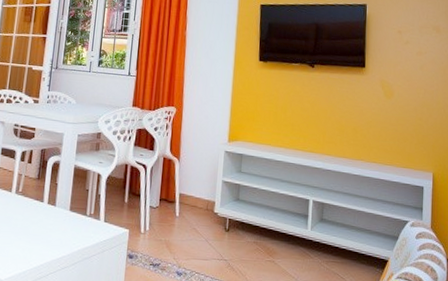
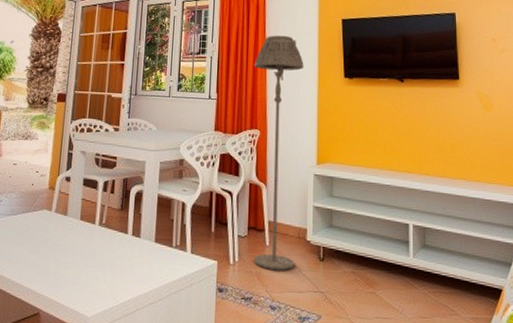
floor lamp: none [163,16,222,239] -> present [253,35,304,270]

